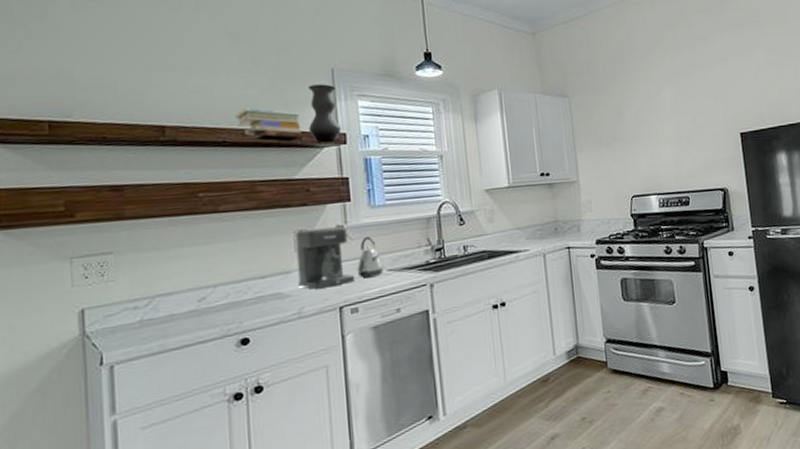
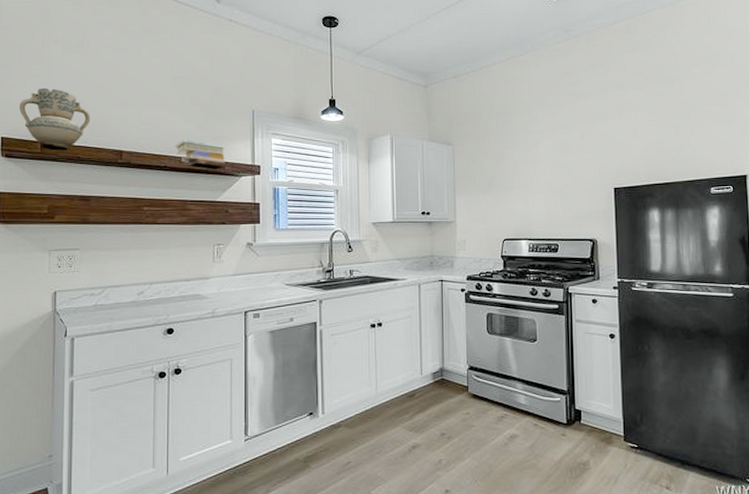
ceramic jug: none [14,52,118,131] -> present [19,87,91,151]
coffee maker: present [295,226,356,289] -> none [214,244,259,294]
vase: present [307,84,341,143] -> none [231,123,256,173]
kettle: present [356,237,384,279] -> none [260,255,283,290]

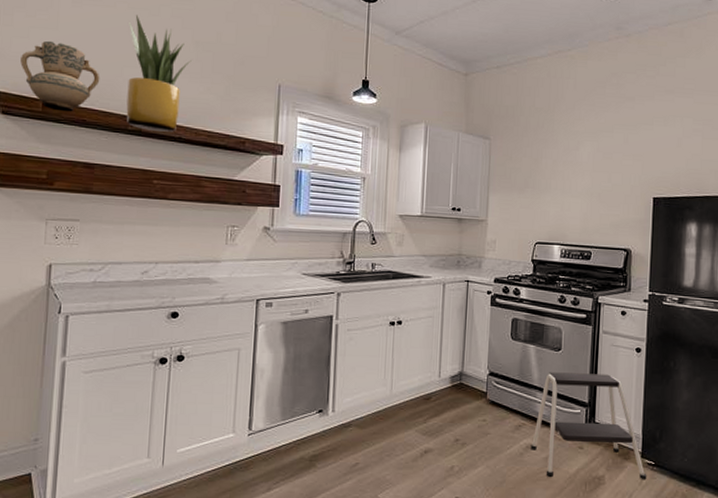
planter: none [114,58,172,162] -> present [126,15,192,132]
books: present [174,139,226,170] -> none [191,110,247,146]
step stool: none [514,361,631,466] -> present [530,372,647,480]

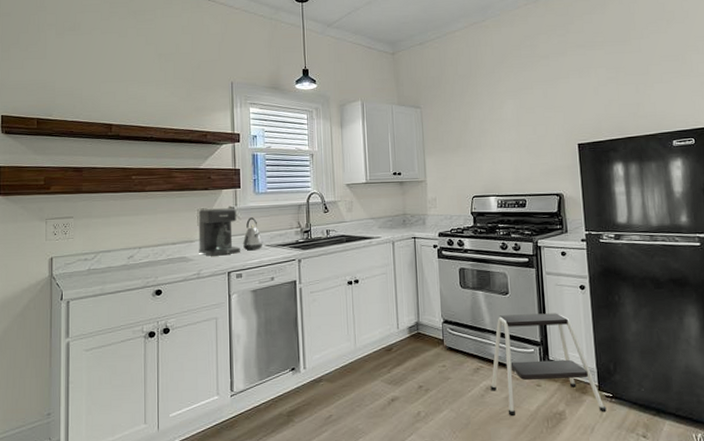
ceramic jug: present [20,40,100,112] -> none [18,68,82,126]
planter: present [126,15,192,132] -> none [103,38,156,134]
coffee maker: none [225,226,274,281] -> present [198,208,241,256]
kettle: none [275,241,300,278] -> present [242,217,263,251]

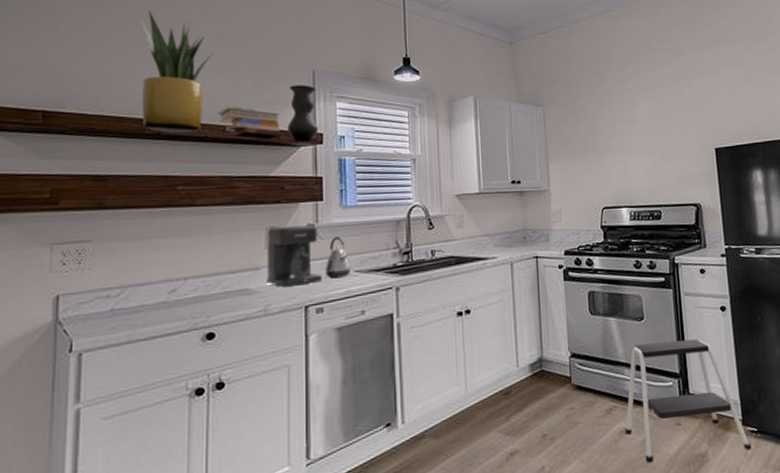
planter: none [103,38,156,134] -> present [141,11,214,133]
books: none [159,111,208,139] -> present [217,105,282,140]
vase: none [212,94,236,141] -> present [288,85,318,142]

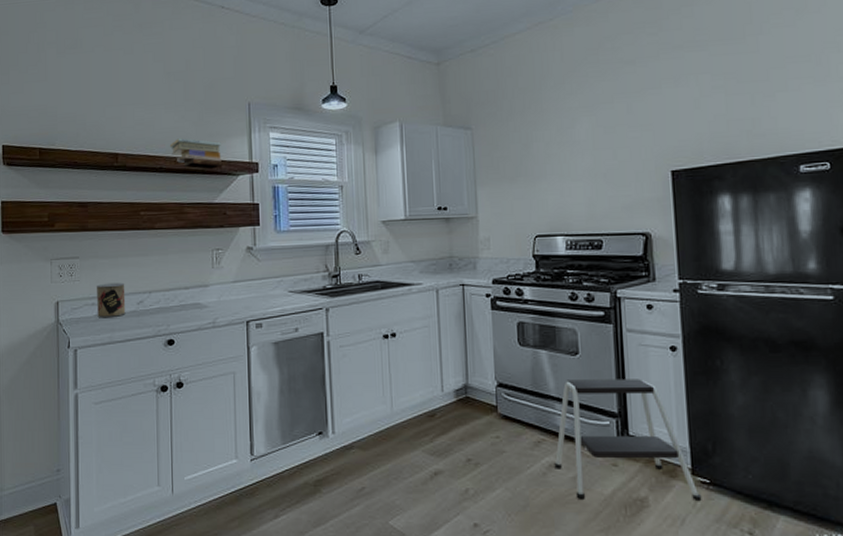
tin can: none [113,269,153,313] -> present [96,282,126,318]
planter: present [141,11,214,133] -> none [107,56,165,165]
coffee maker: present [267,225,323,287] -> none [213,248,261,303]
vase: present [288,85,318,142] -> none [228,117,254,171]
kettle: present [324,237,352,279] -> none [262,259,286,297]

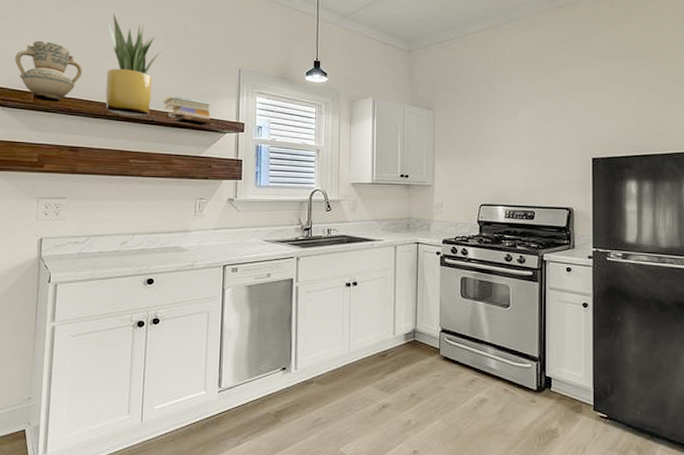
ceramic jug: none [18,92,86,157] -> present [15,40,83,102]
tin can: present [96,282,126,318] -> none [80,223,110,256]
planter: none [107,56,165,165] -> present [105,14,162,116]
step stool: present [554,379,702,502] -> none [484,328,600,433]

